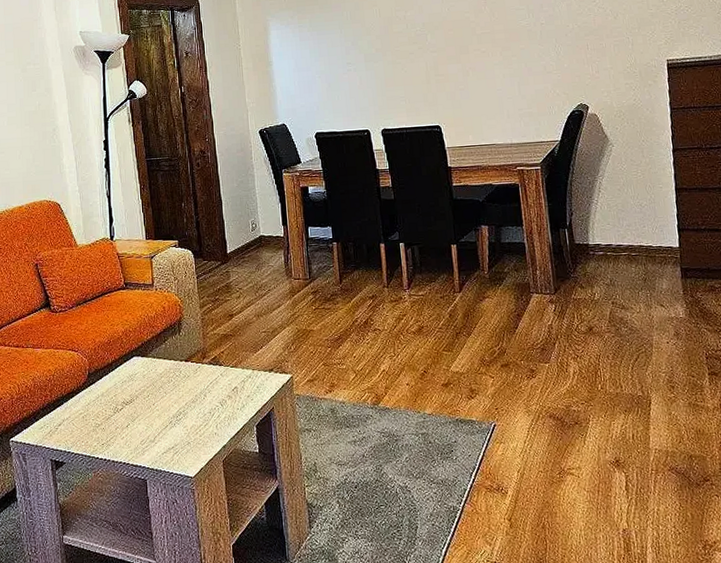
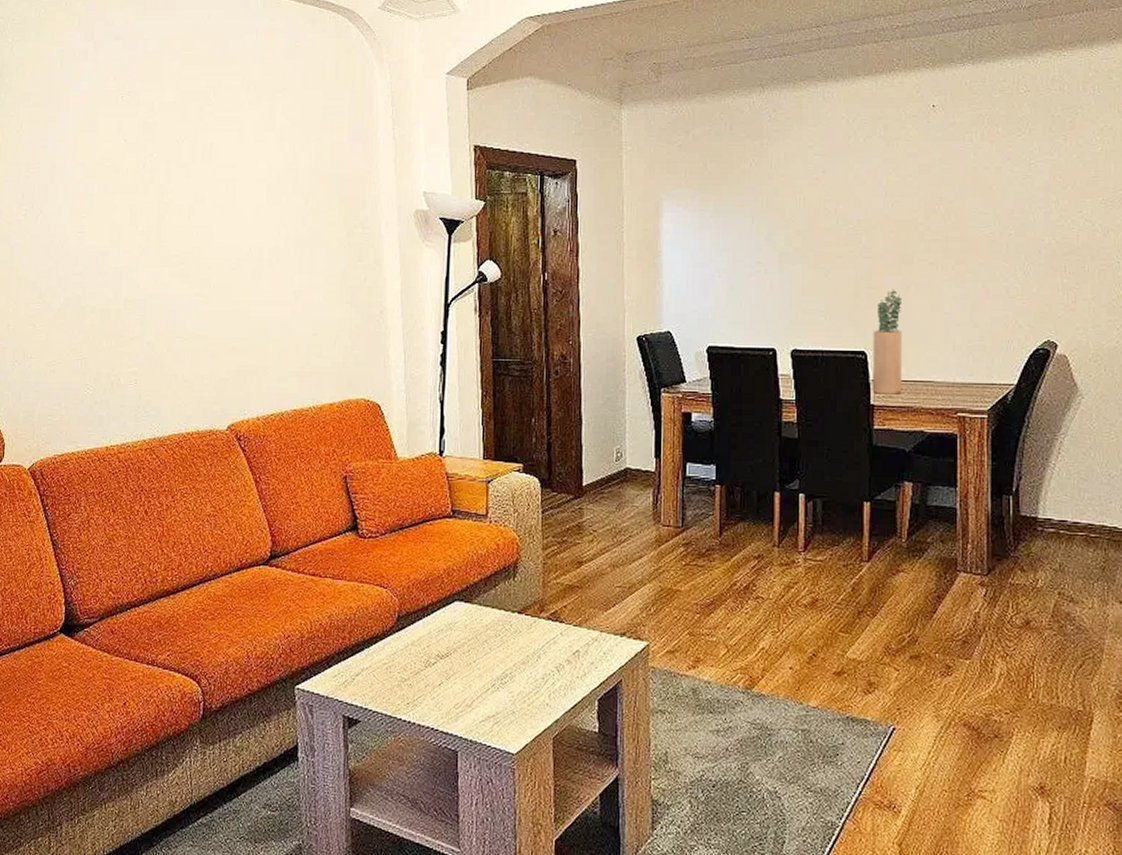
vase: none [443,74,471,158] -> present [872,289,903,395]

